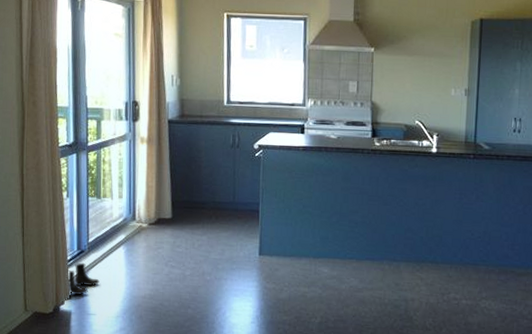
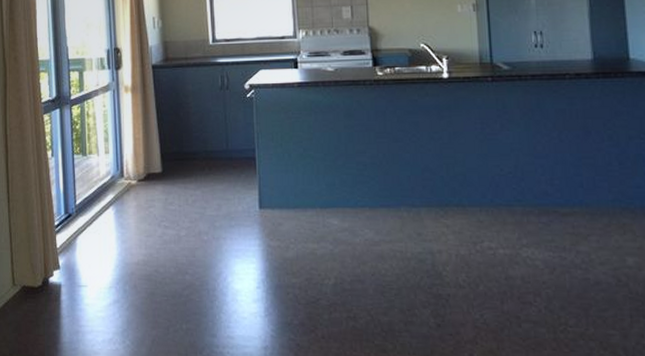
boots: present [67,262,100,295] -> none [55,227,89,265]

